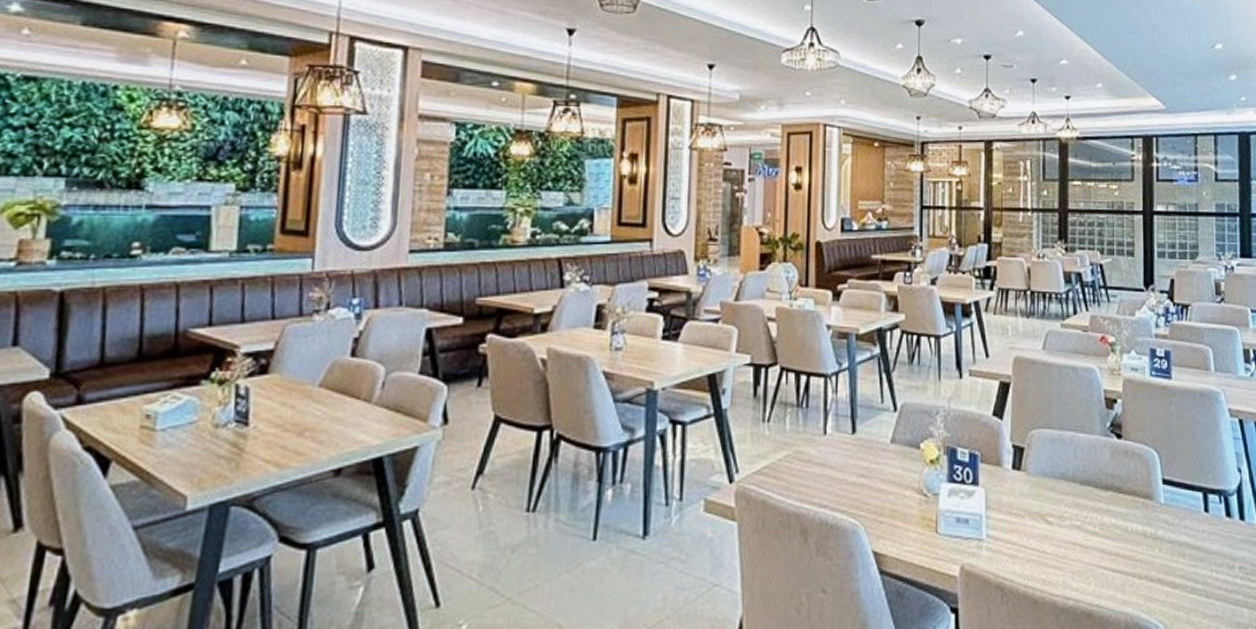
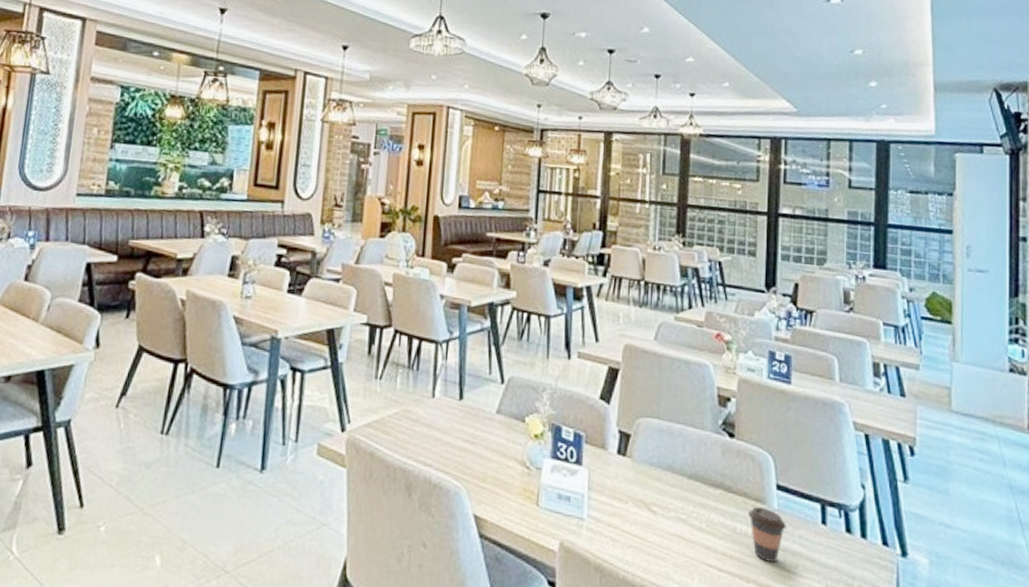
coffee cup: none [1138,504,1173,556] -> present [748,507,786,562]

